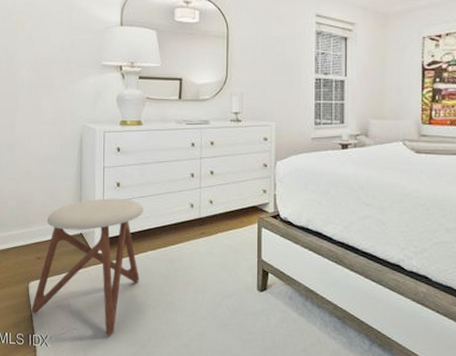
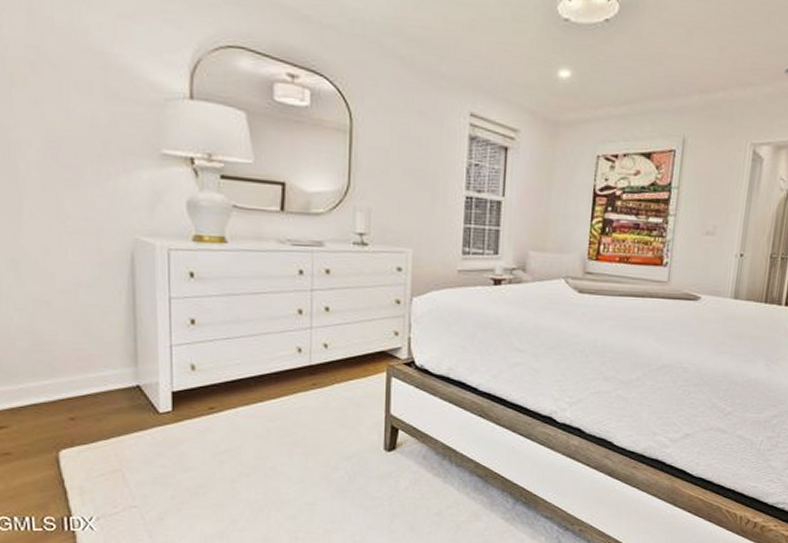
stool: present [31,198,144,336] -> none [64,339,232,512]

